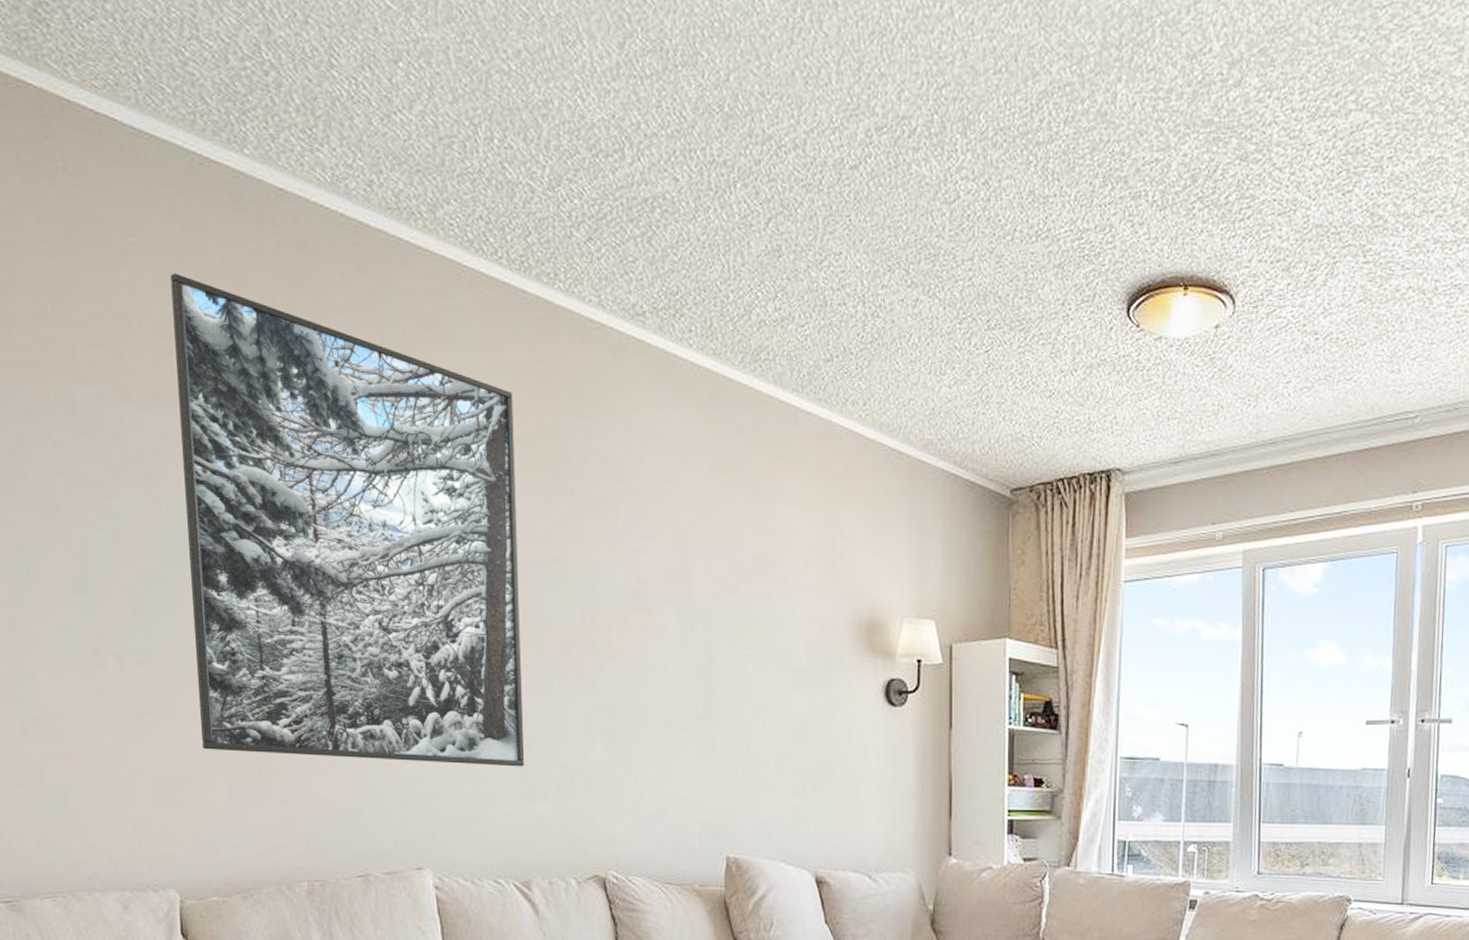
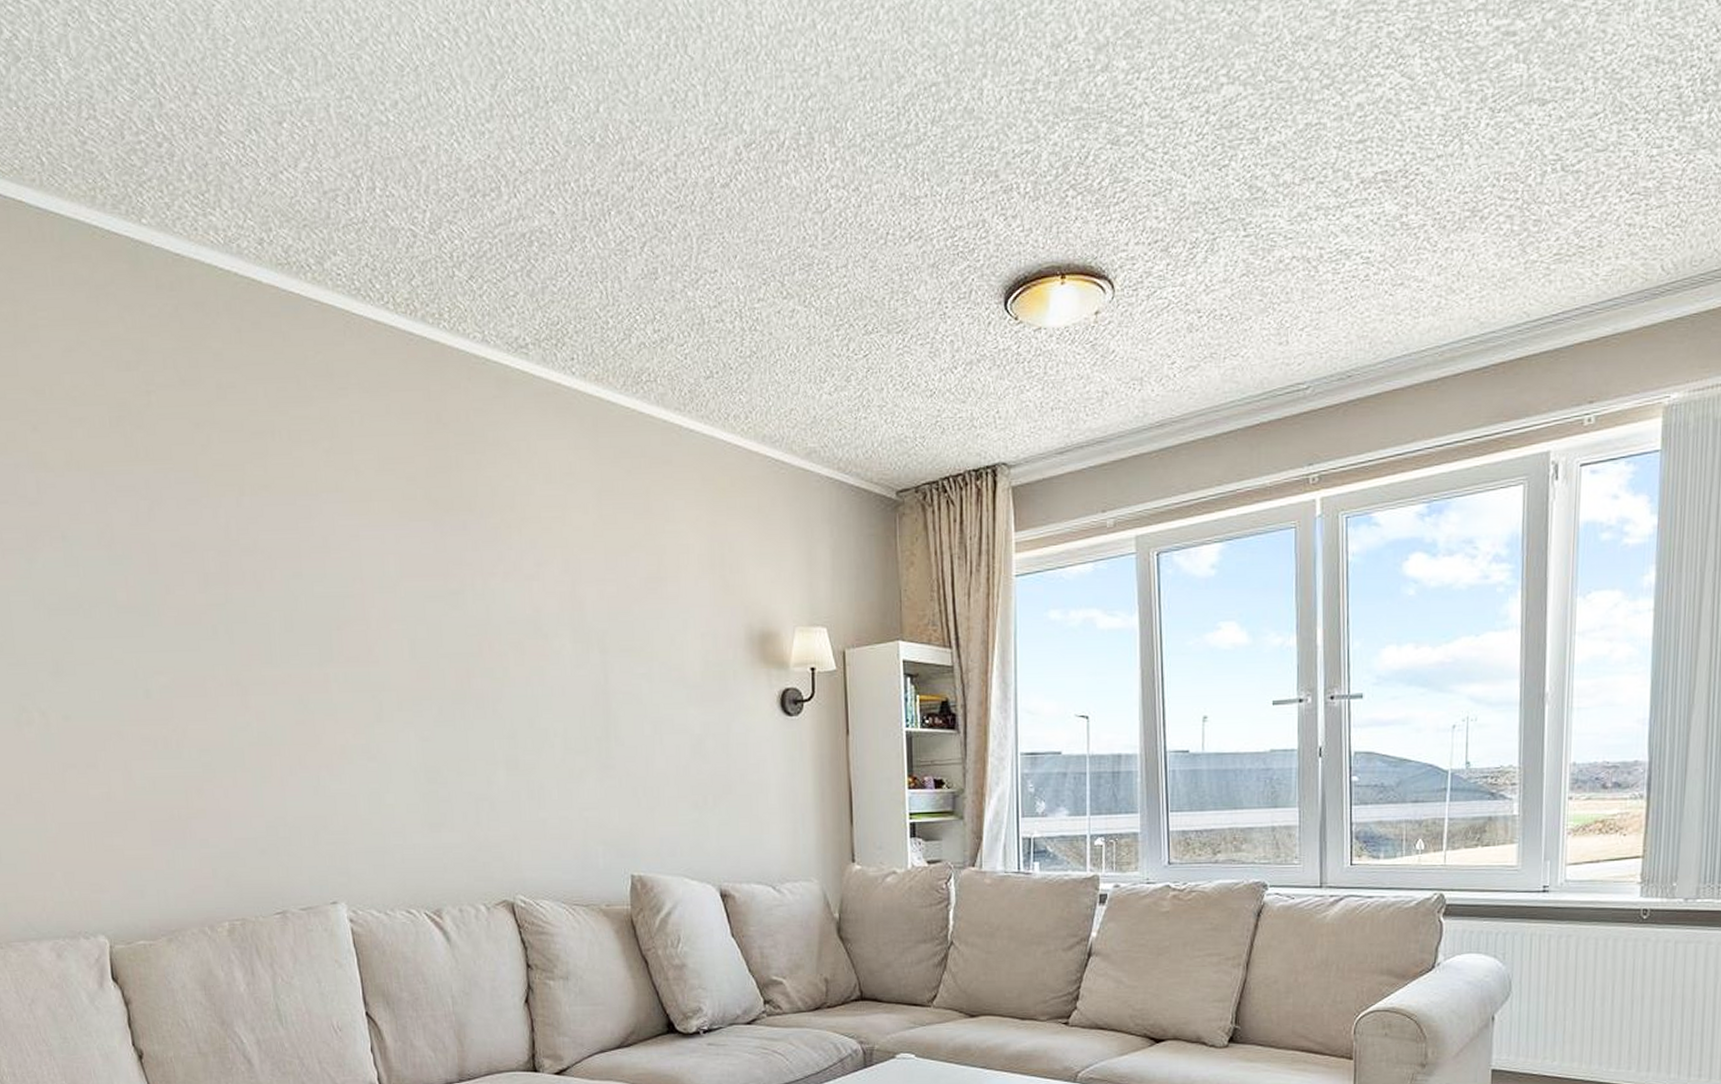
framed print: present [170,272,525,767] -> none [78,342,431,799]

